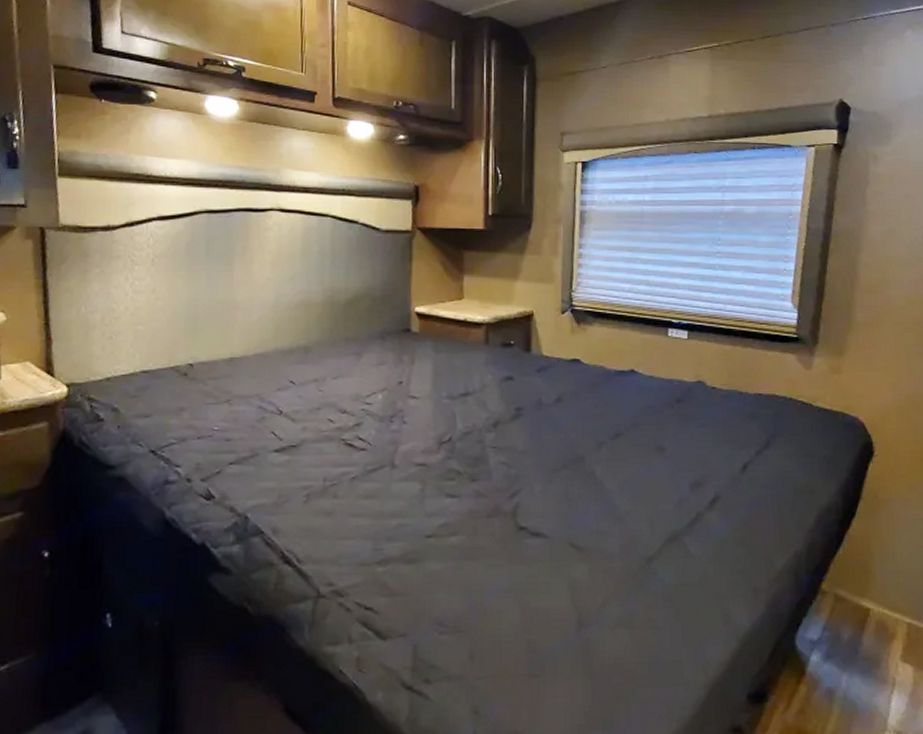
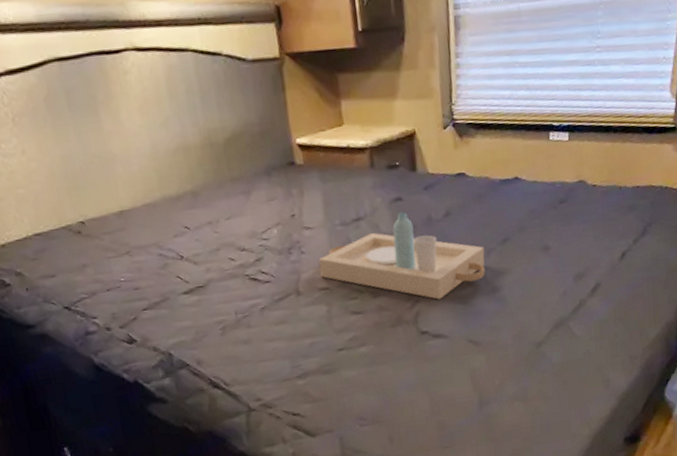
serving tray: none [419,393,595,492] -> present [318,212,485,300]

